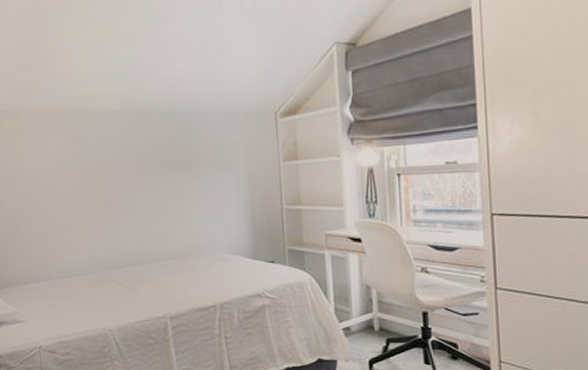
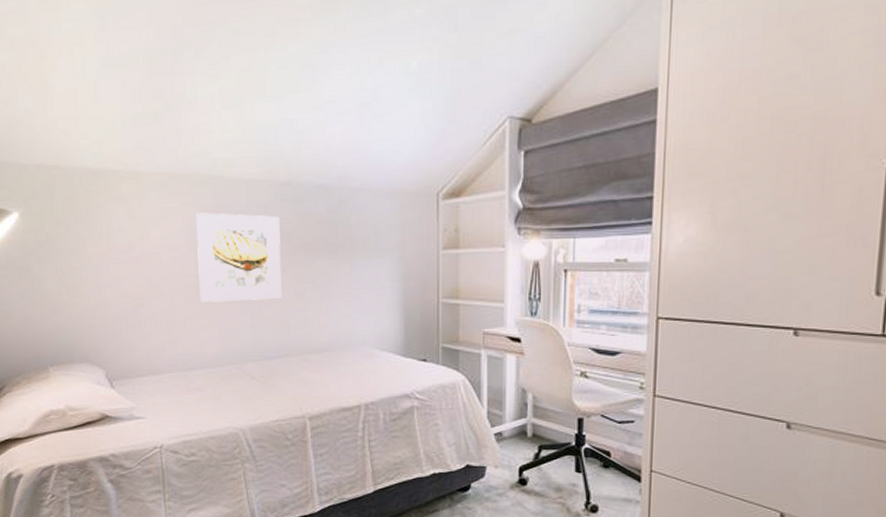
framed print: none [66,140,142,218] -> present [196,212,282,302]

